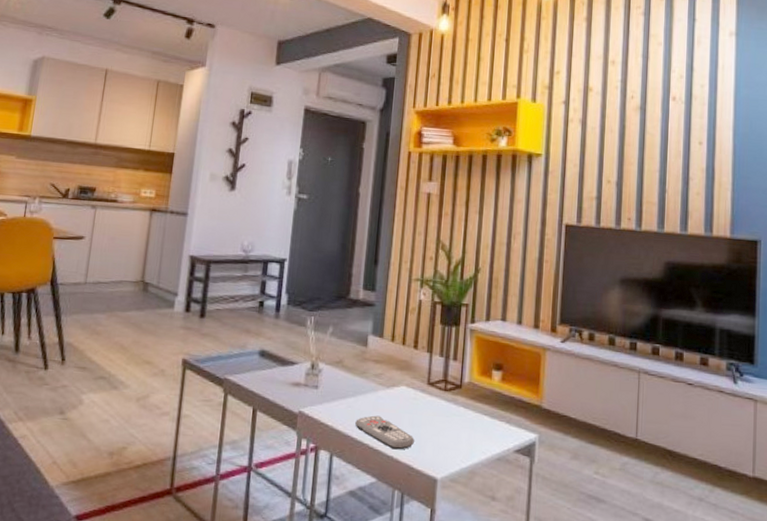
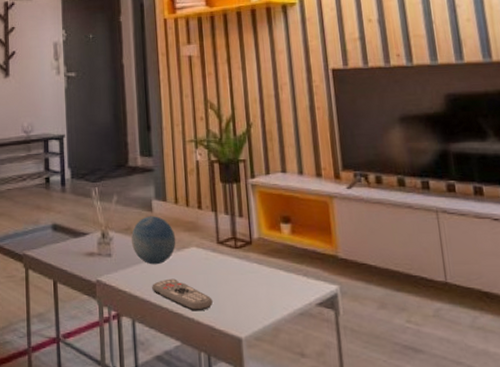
decorative ball: none [340,351,387,401] -> present [131,216,176,265]

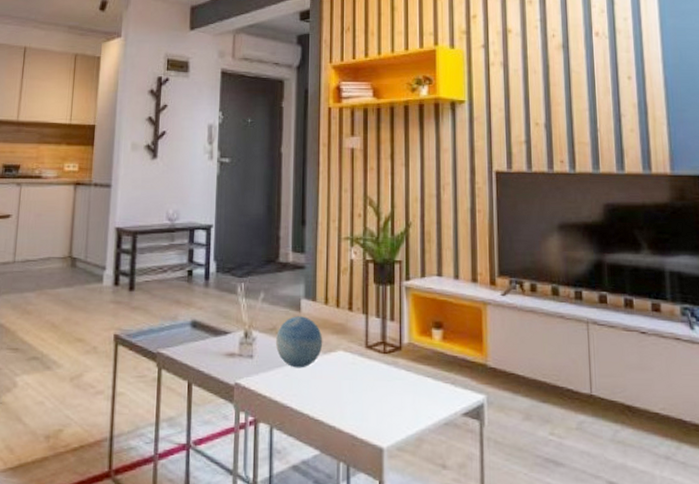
remote control: present [152,278,213,311] -> none [294,383,356,419]

